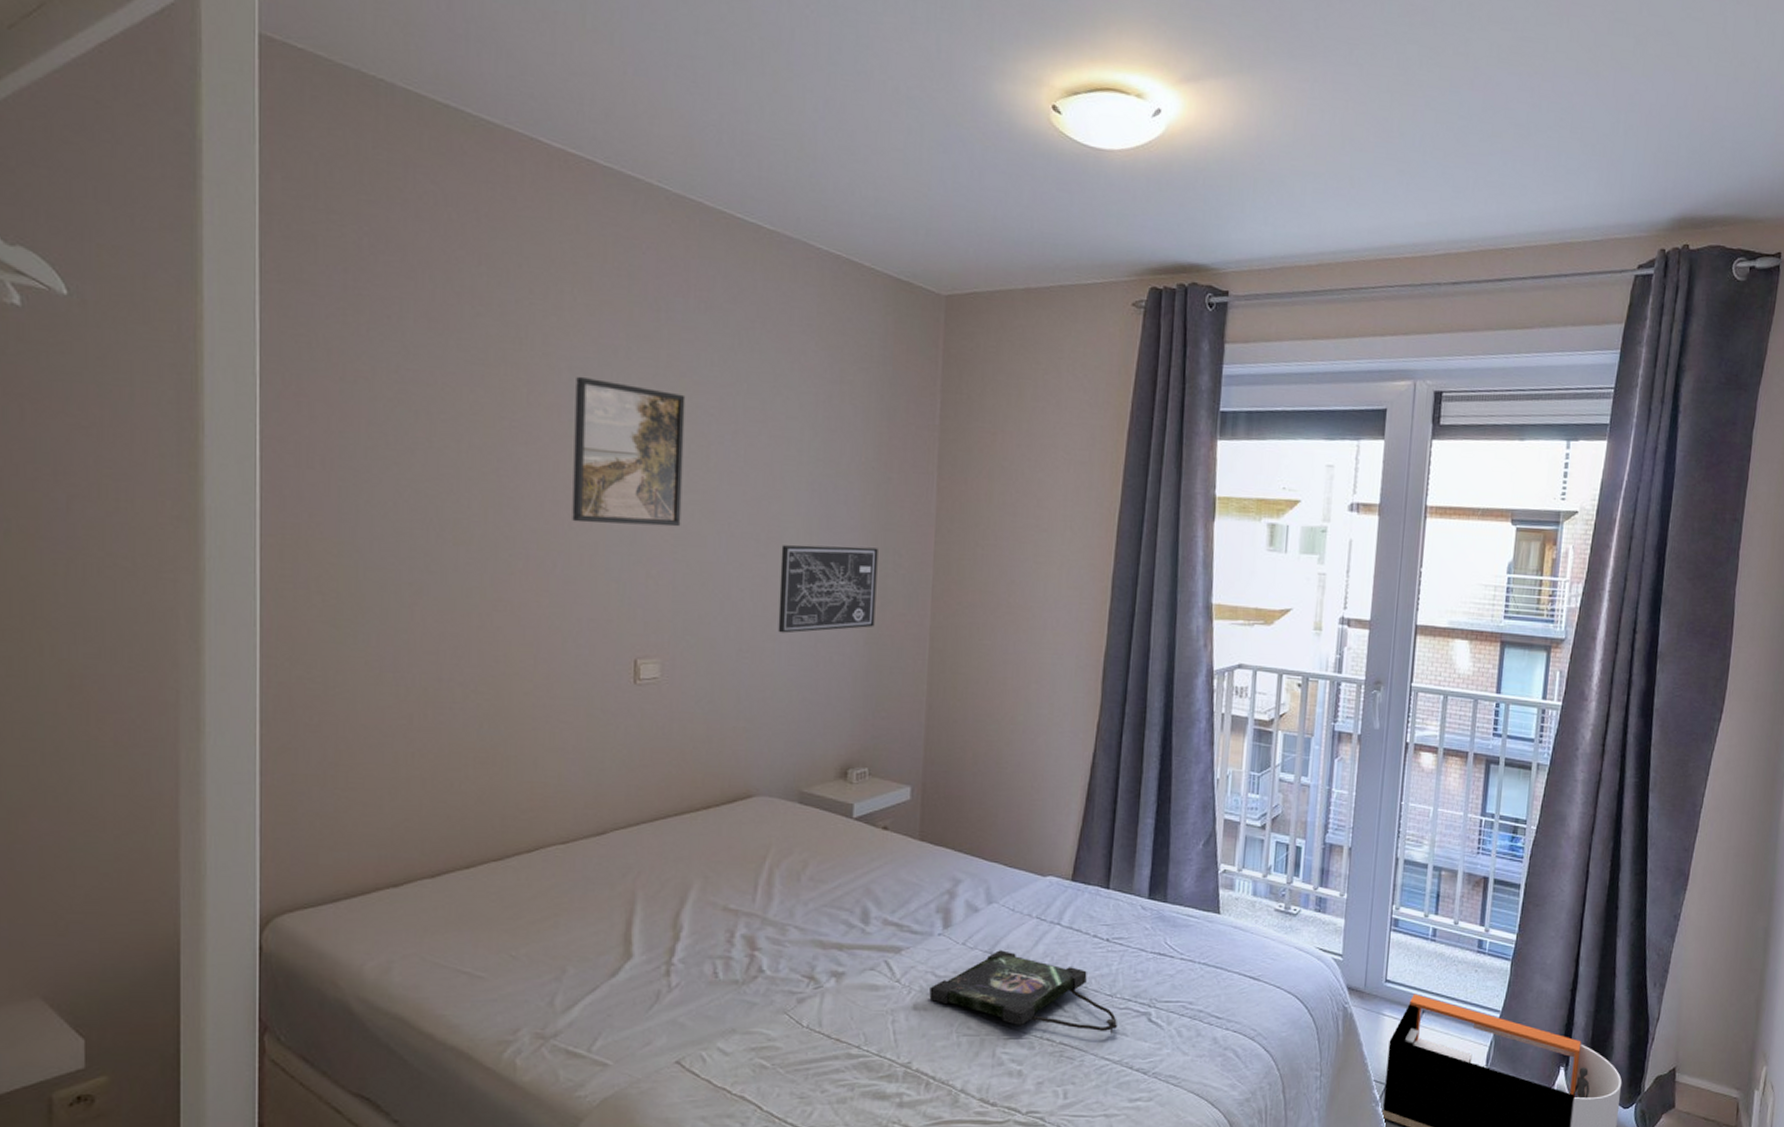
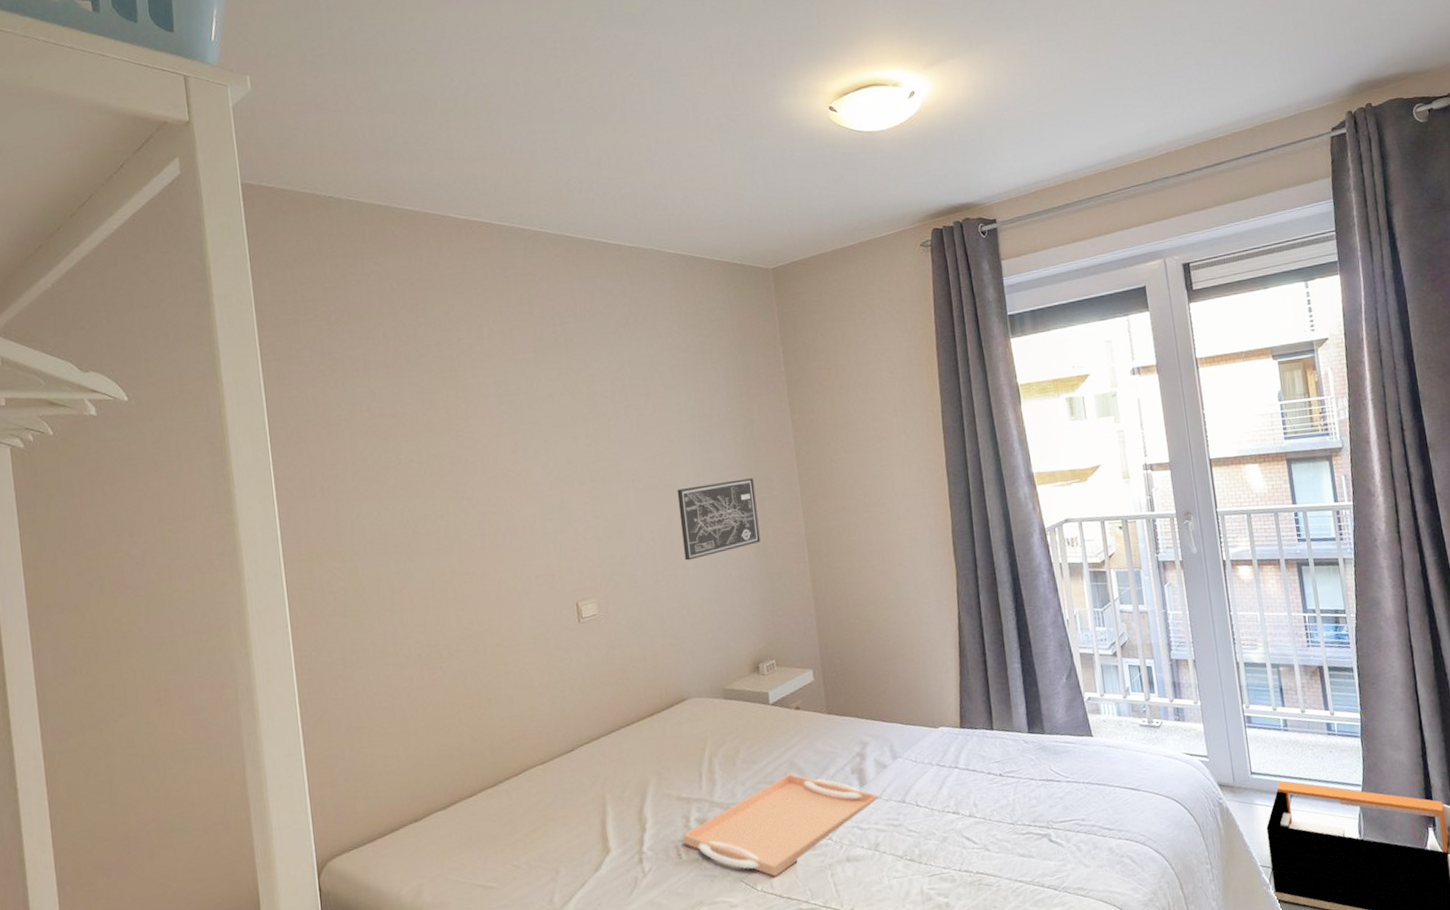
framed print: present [572,376,686,527] -> none [500,386,596,501]
serving tray: none [723,901,963,1014] -> present [683,773,879,877]
photo frame: present [929,950,1118,1035] -> none [858,798,1024,863]

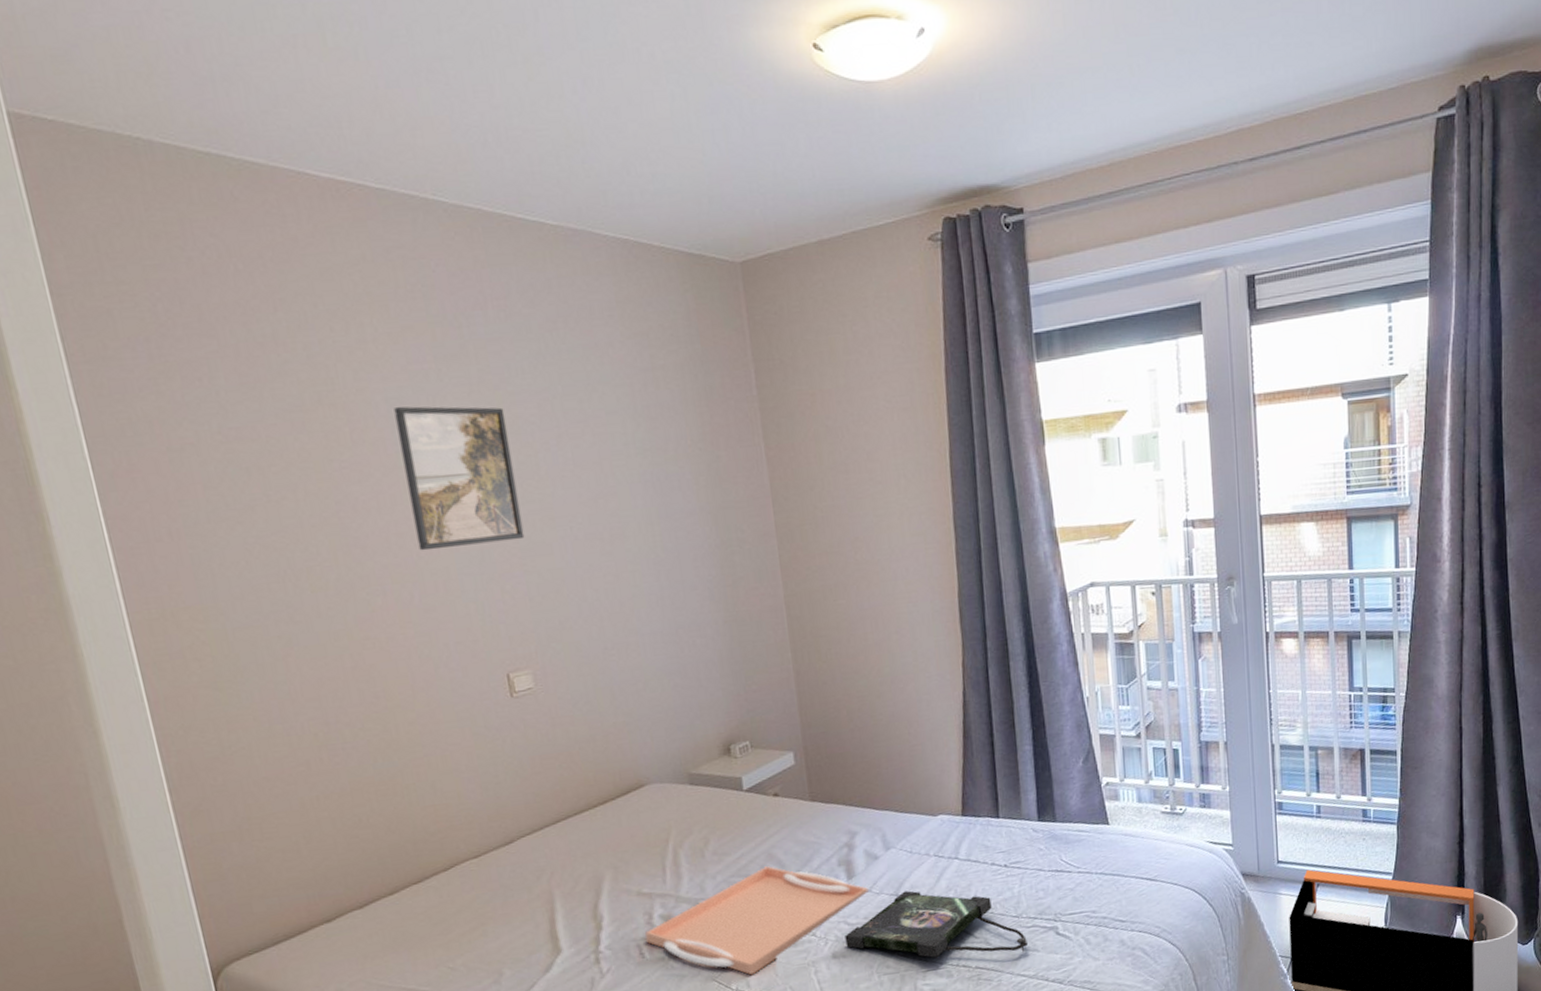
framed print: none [500,386,596,501] -> present [394,406,525,551]
wall art: present [677,478,761,561] -> none [625,527,730,626]
photo frame: none [858,798,1024,863] -> present [845,890,1029,958]

